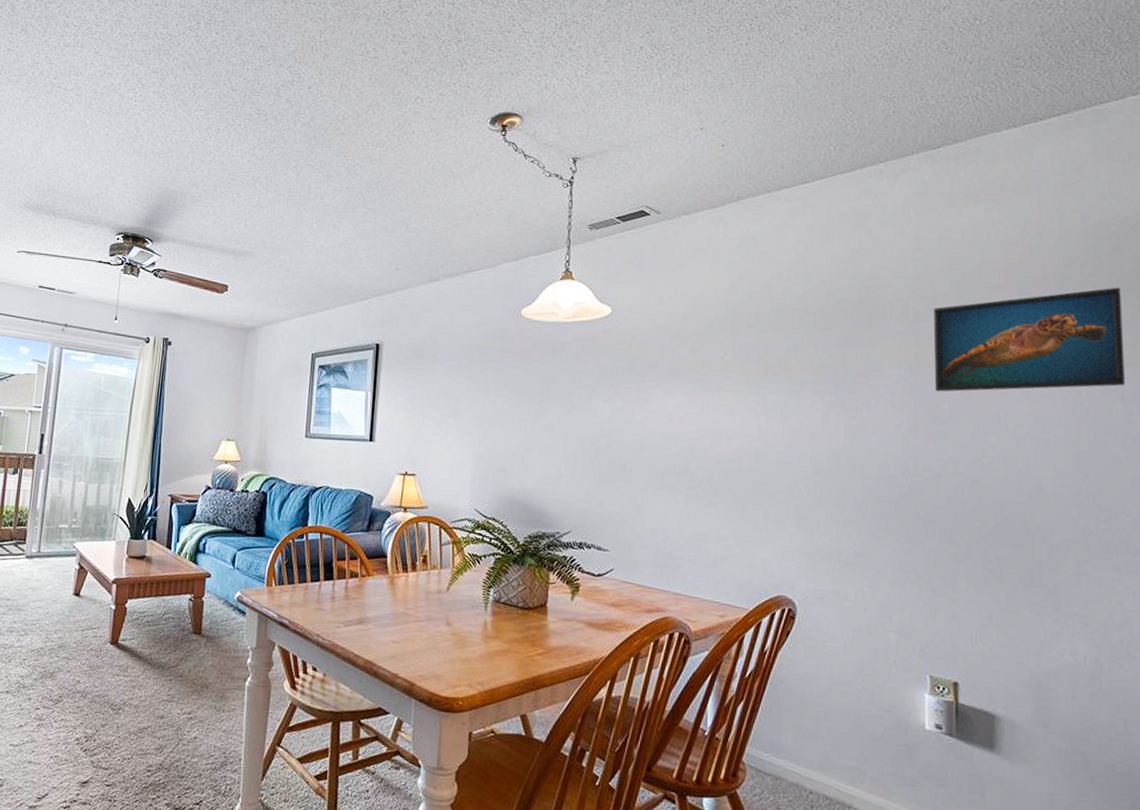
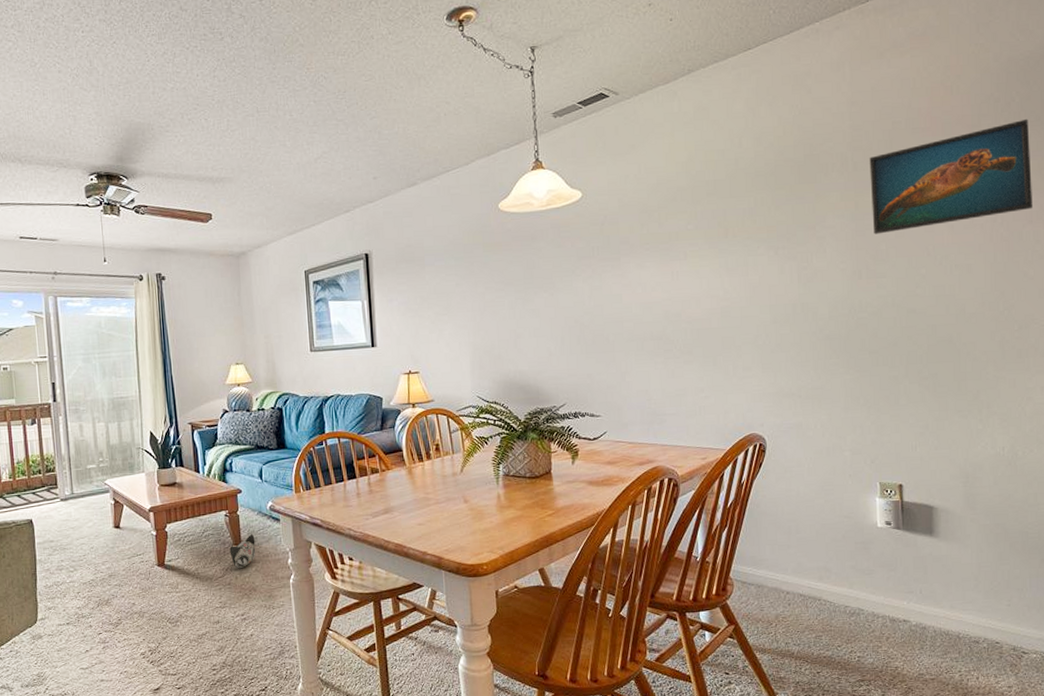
plush toy: none [187,624,217,660] -> present [229,534,256,568]

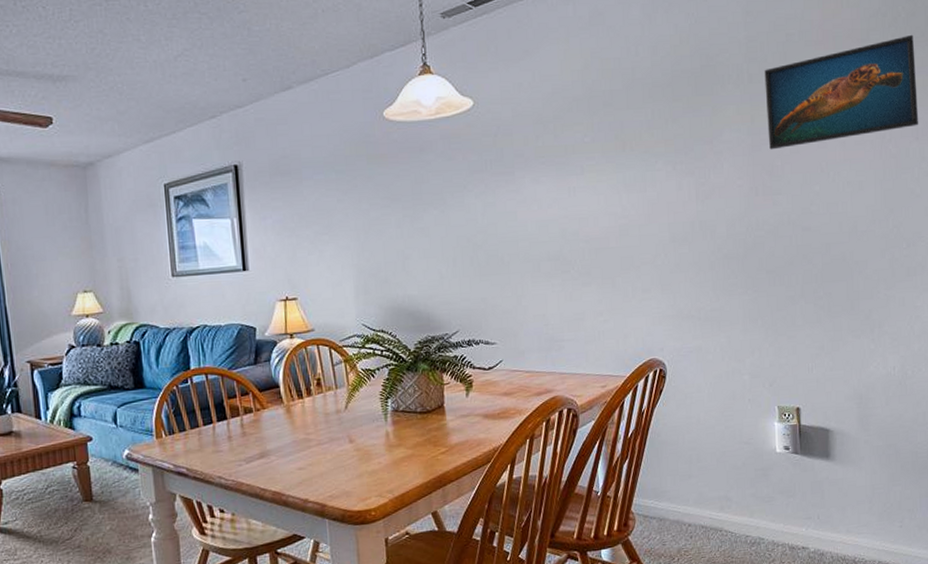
plush toy: present [229,534,256,568] -> none [78,487,111,528]

